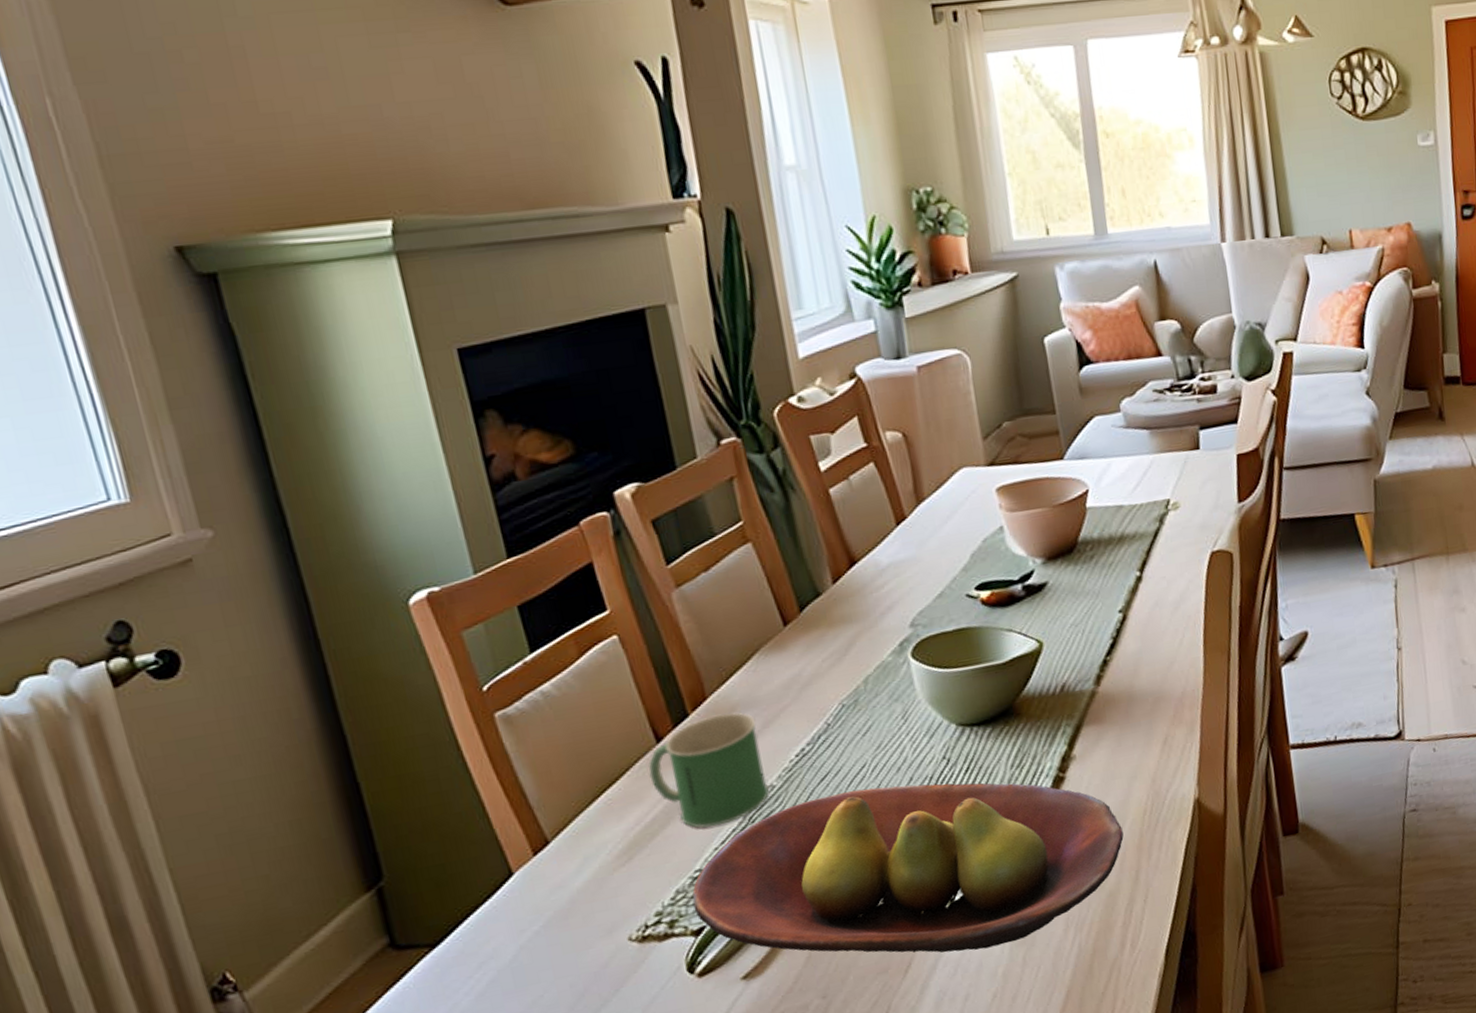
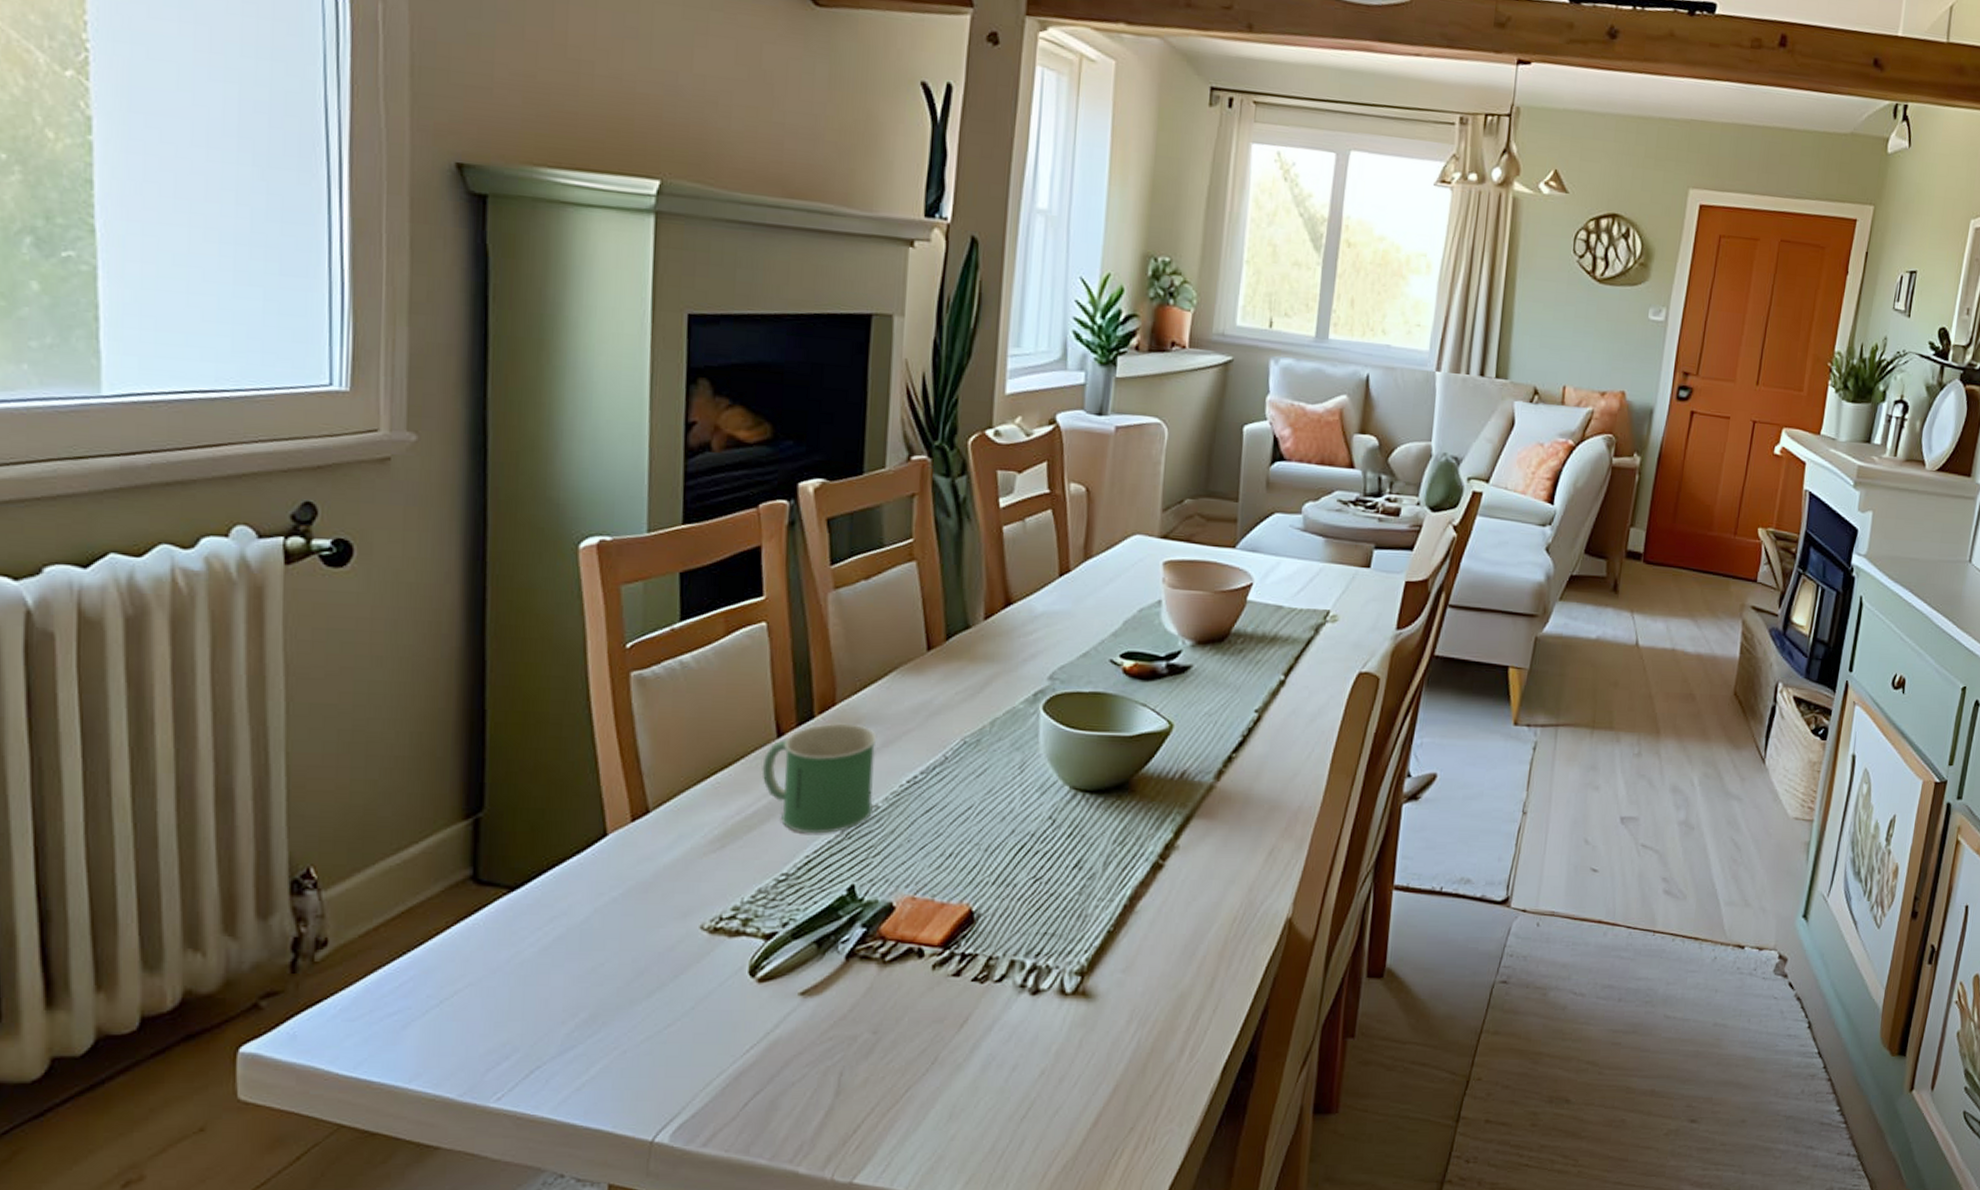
fruit bowl: present [692,782,1124,953] -> none [771,829,1209,1022]

